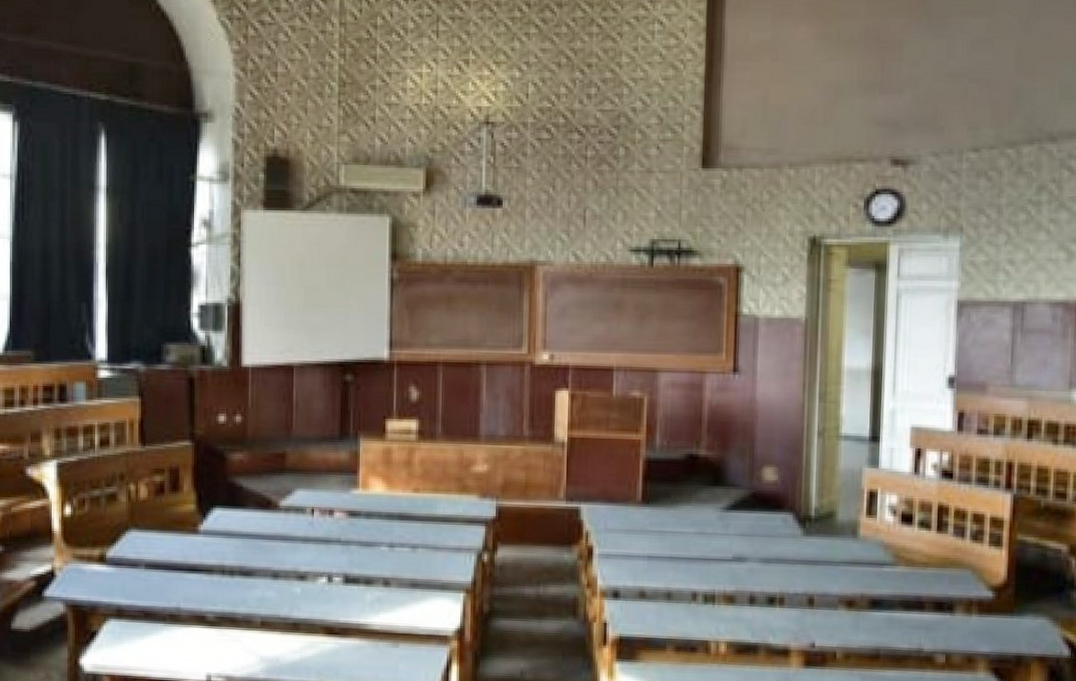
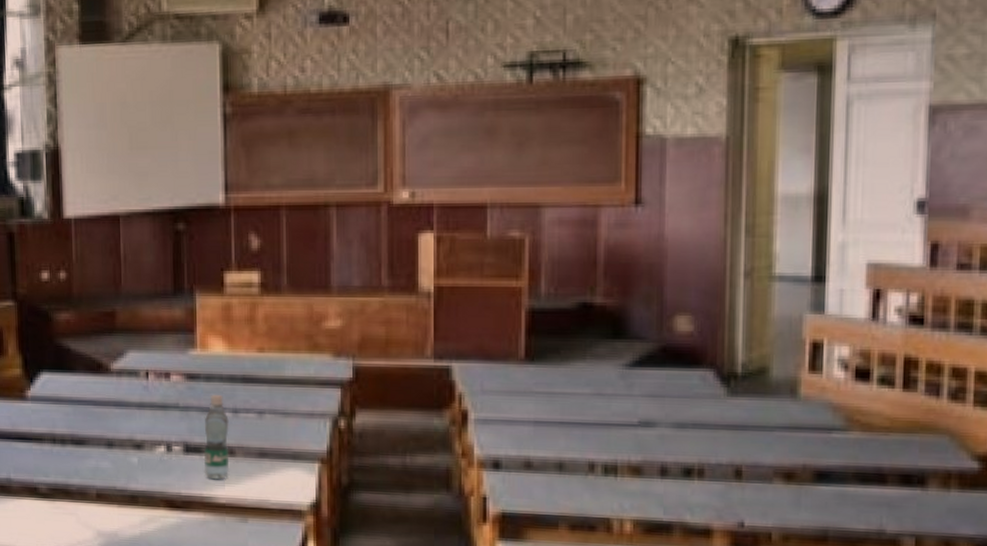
bottle: none [361,530,385,609] -> present [203,394,230,480]

